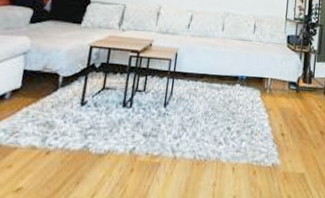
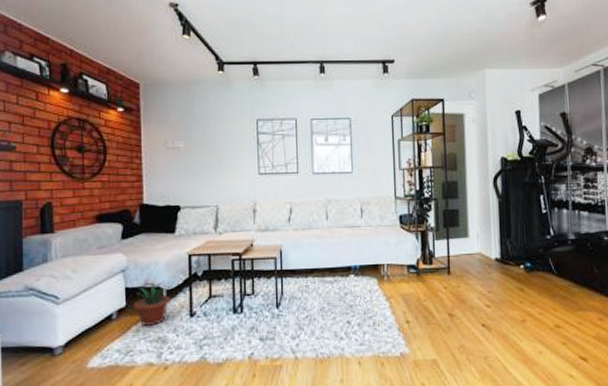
potted plant: none [27,66,70,110] -> present [133,281,173,326]

